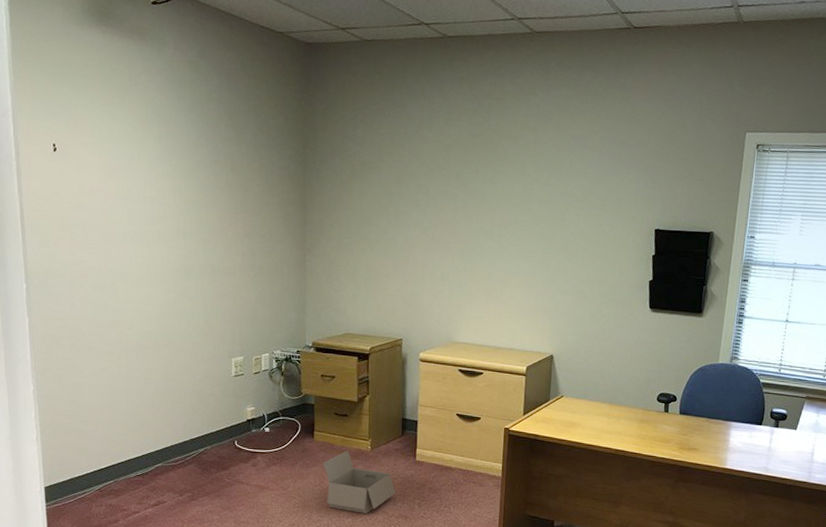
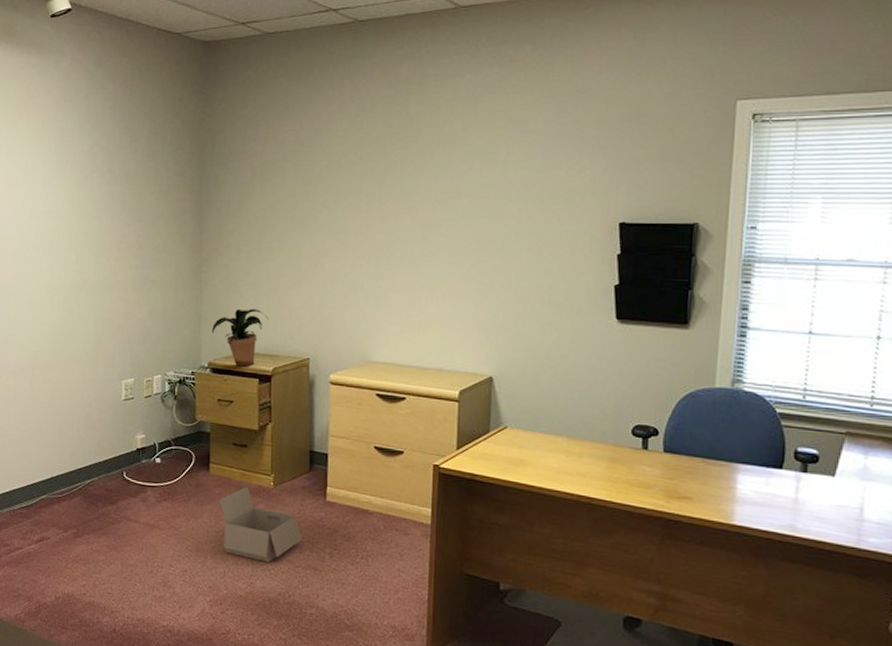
potted plant: none [316,294,367,346] -> present [212,308,269,367]

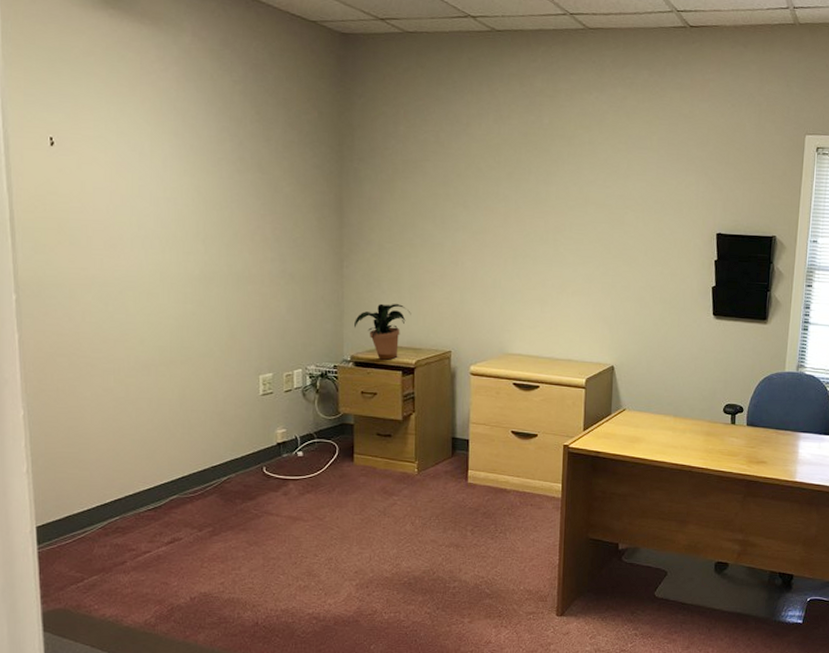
cardboard box: present [219,486,303,562] -> none [364,473,447,543]

